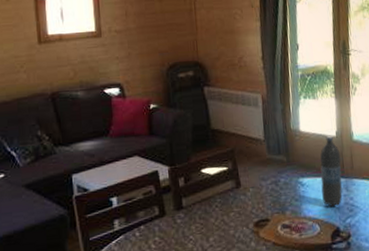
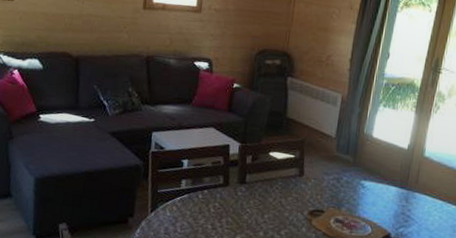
water bottle: present [320,135,343,207] -> none [380,146,408,214]

